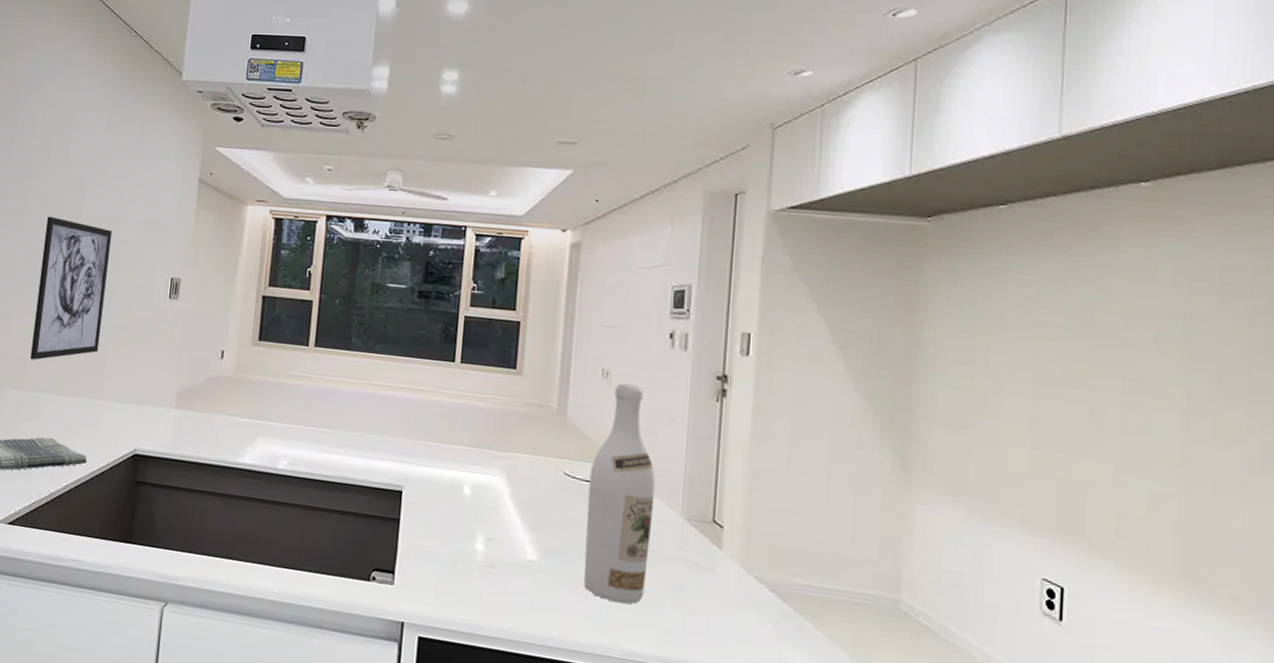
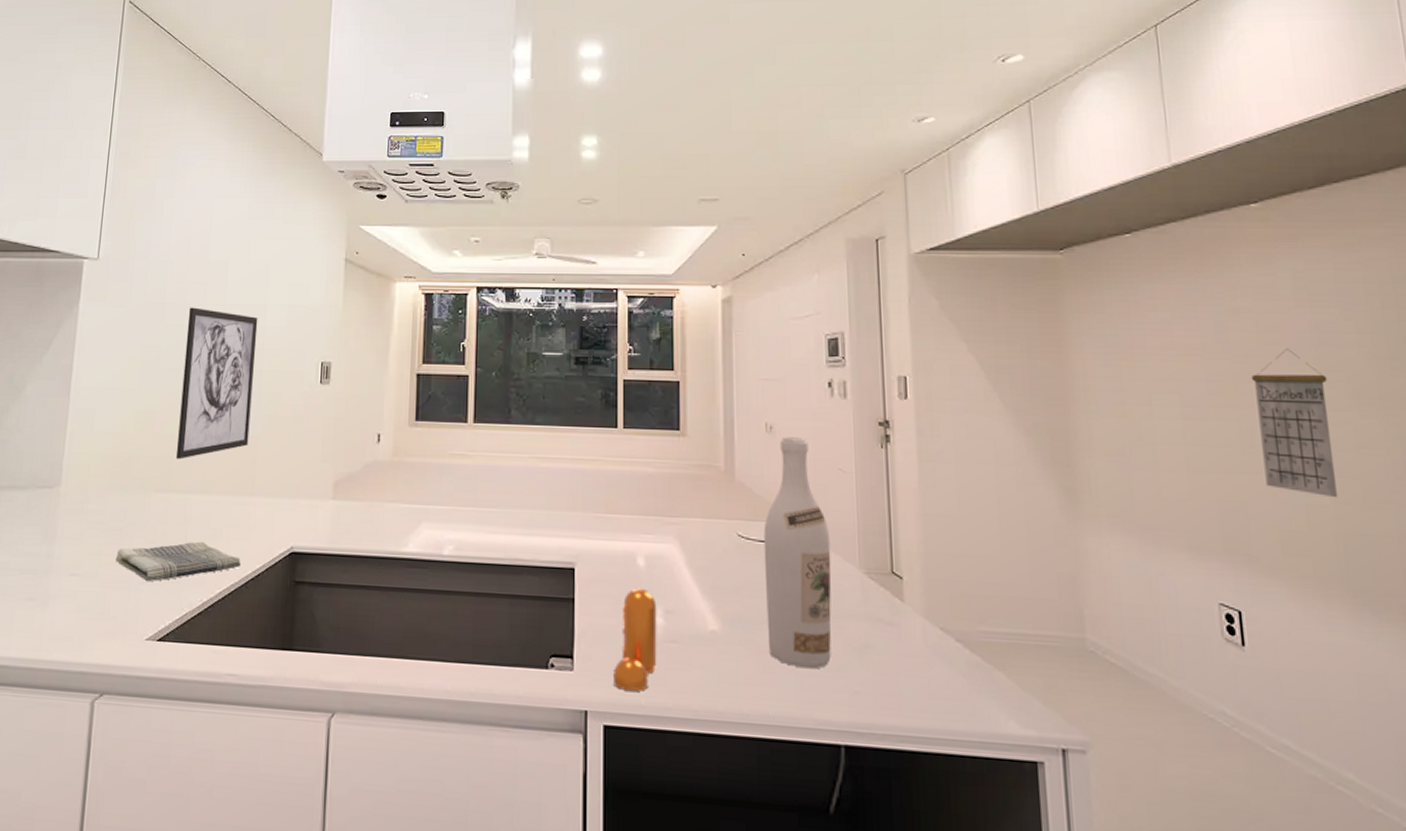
pepper shaker: none [430,514,479,609] -> present [612,588,657,691]
calendar: none [1111,333,1194,487] -> present [1251,347,1339,498]

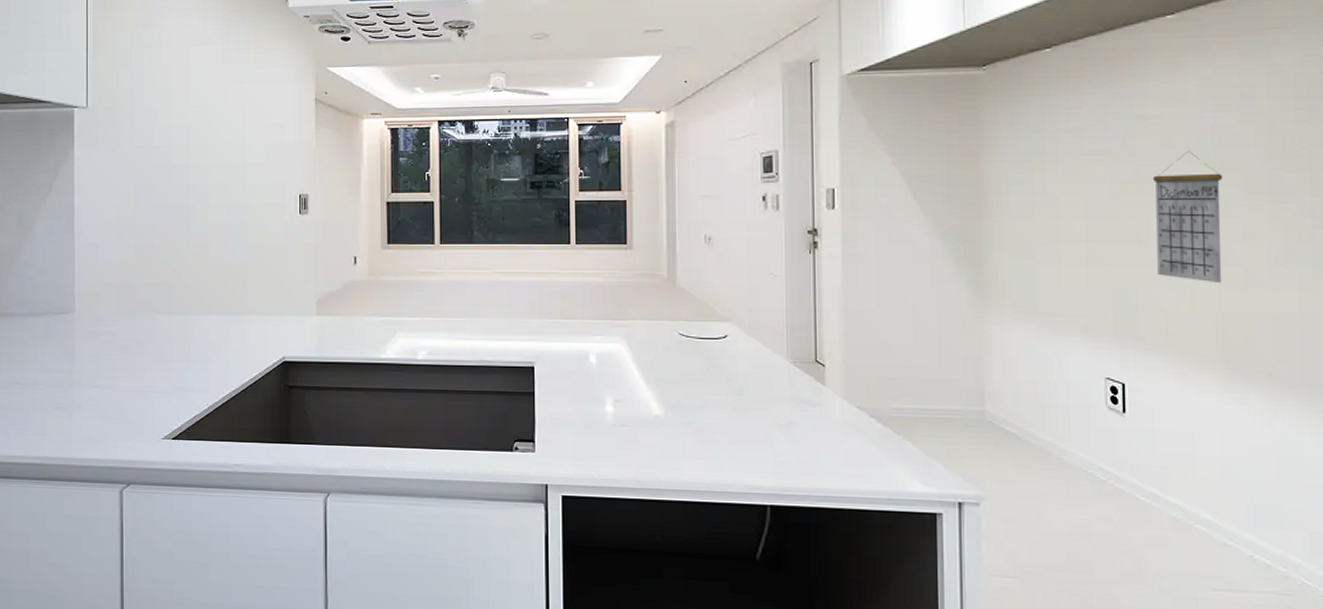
dish towel: present [116,541,242,581] -> none [130,355,240,390]
wall art: present [175,307,258,460] -> none [174,149,239,285]
pepper shaker: present [612,588,657,691] -> none [569,381,608,467]
wine bottle: present [763,437,832,669] -> none [702,247,762,444]

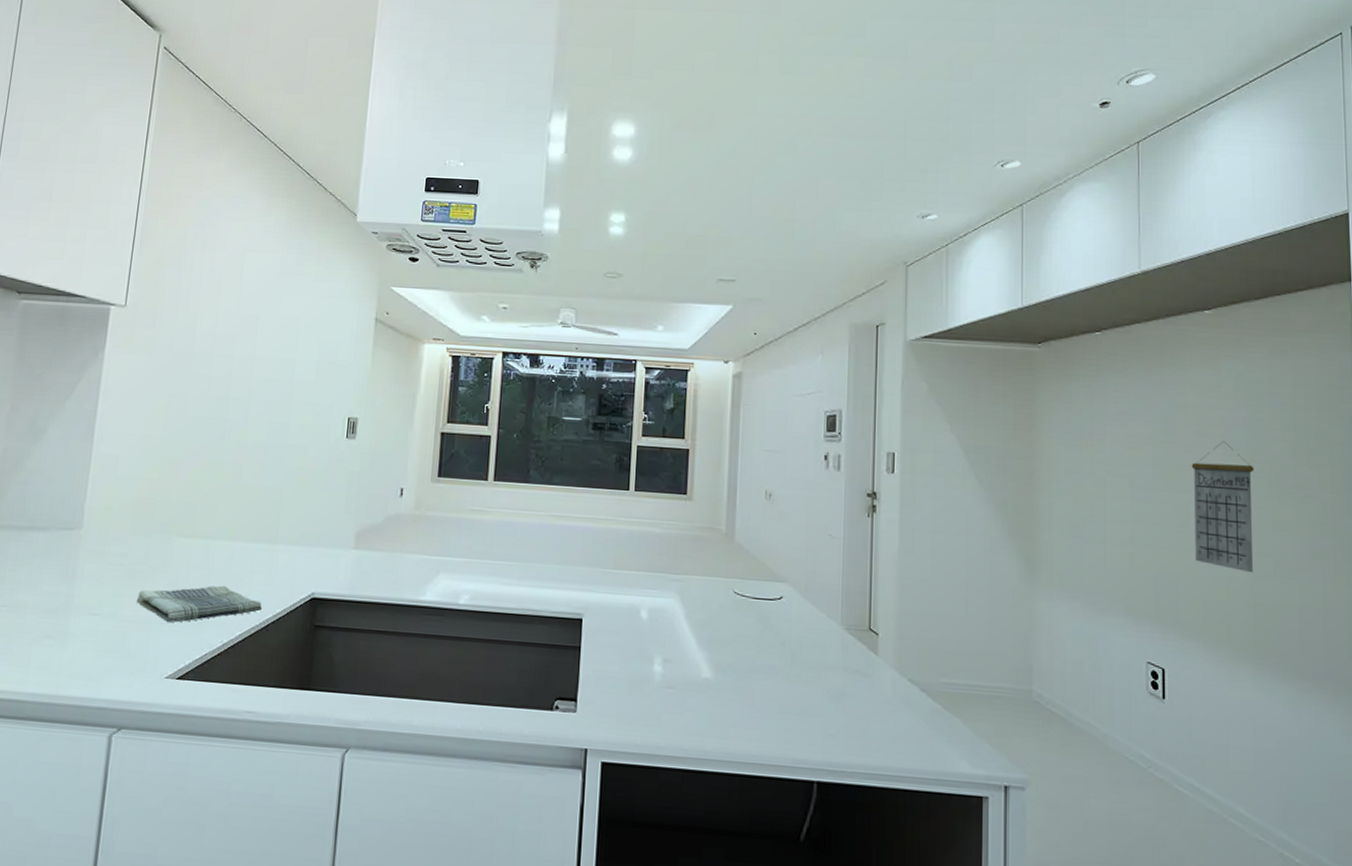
dish towel: none [130,355,240,390] -> present [137,585,263,623]

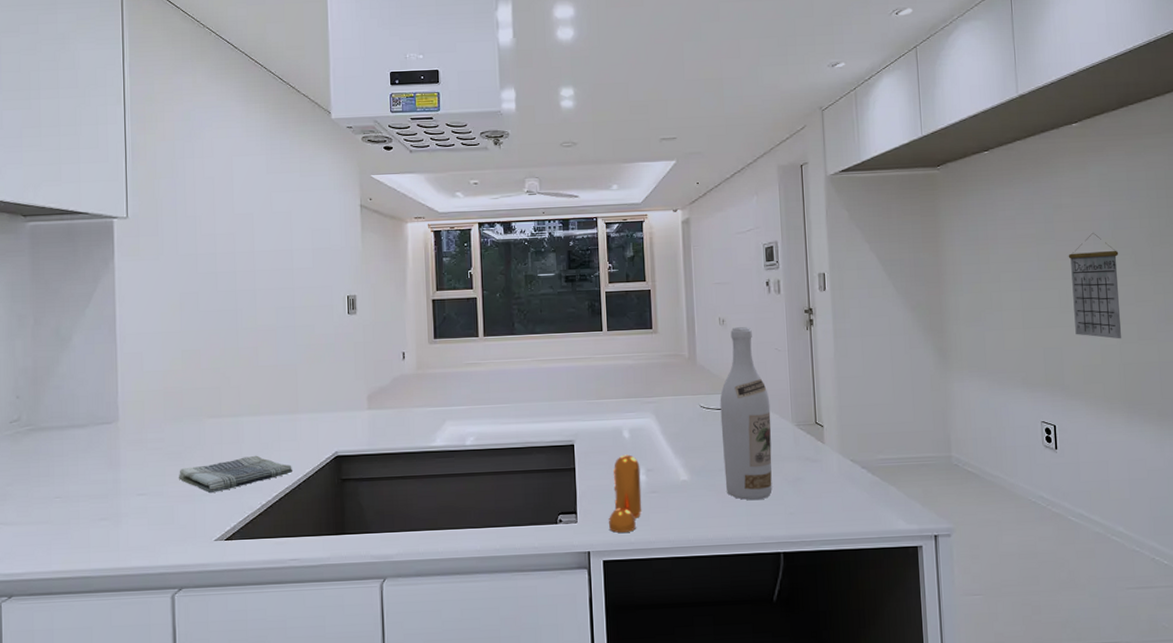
pepper shaker: none [612,638,657,732] -> present [608,454,642,533]
wine bottle: none [755,504,817,714] -> present [720,327,773,501]

